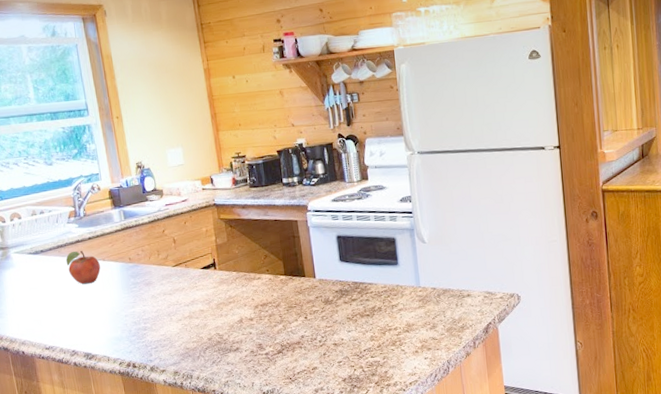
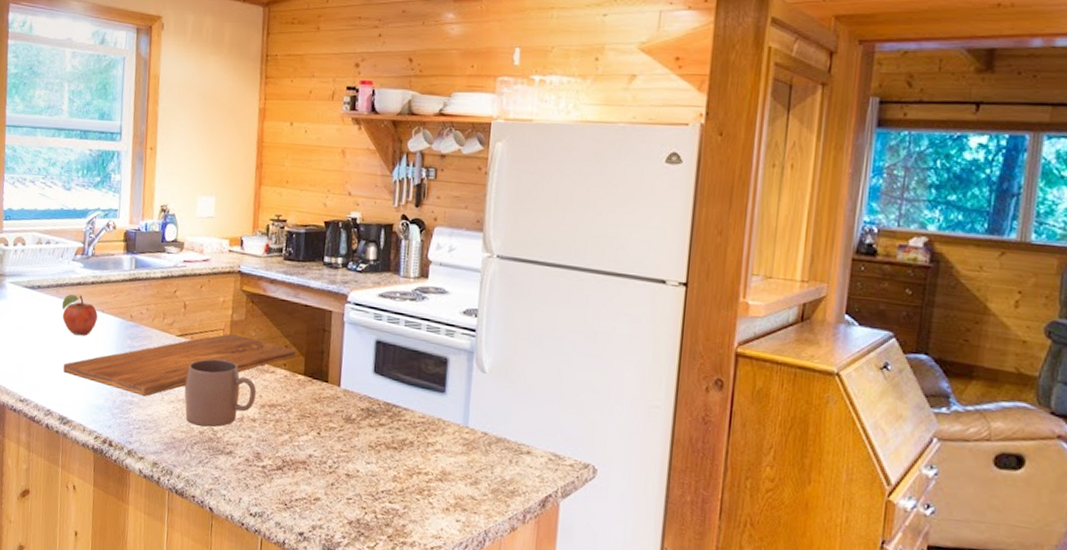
cutting board: none [79,255,275,321] -> present [63,334,296,396]
mug: none [187,277,249,334] -> present [184,358,257,427]

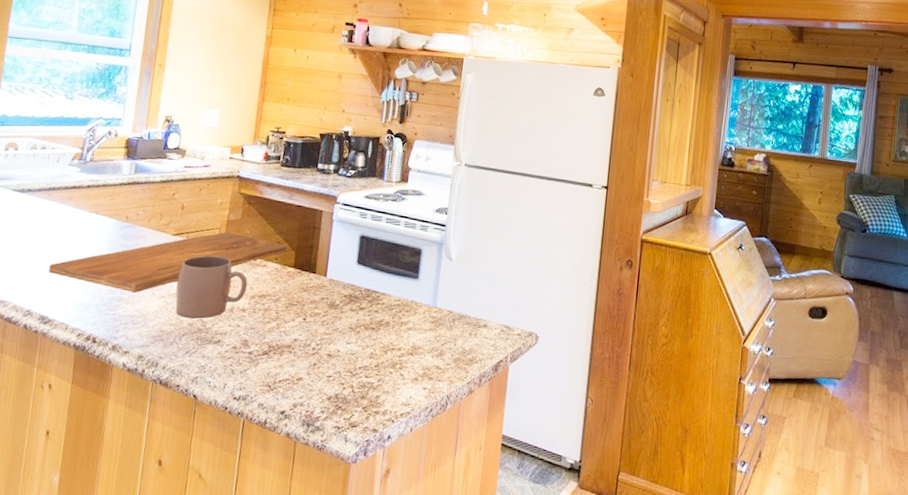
fruit: present [62,294,98,336] -> none [53,197,92,236]

